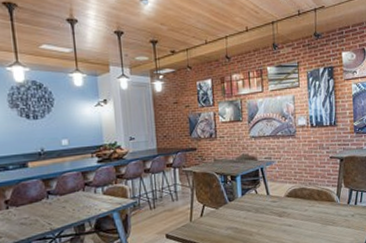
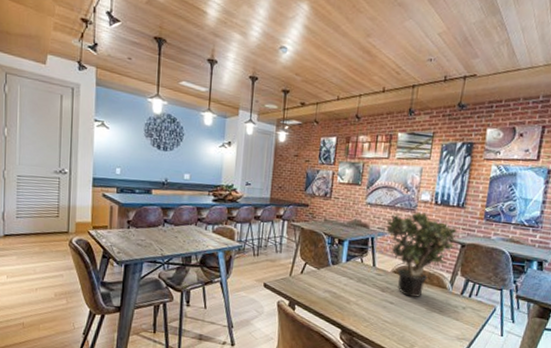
potted plant: none [270,135,336,216] -> present [383,212,458,297]

